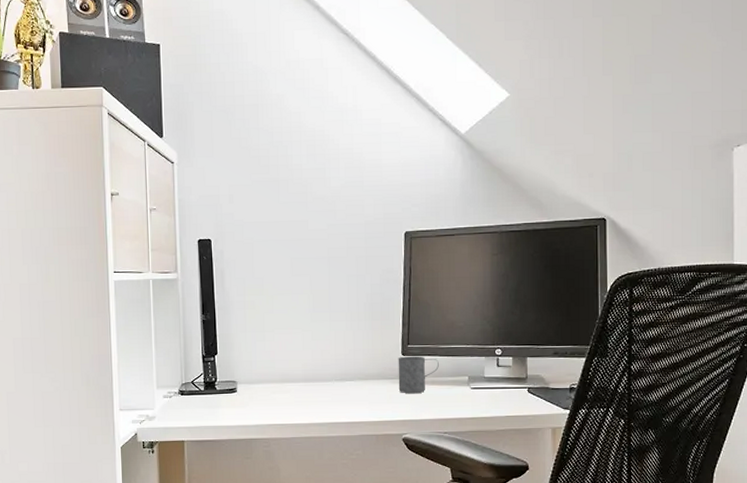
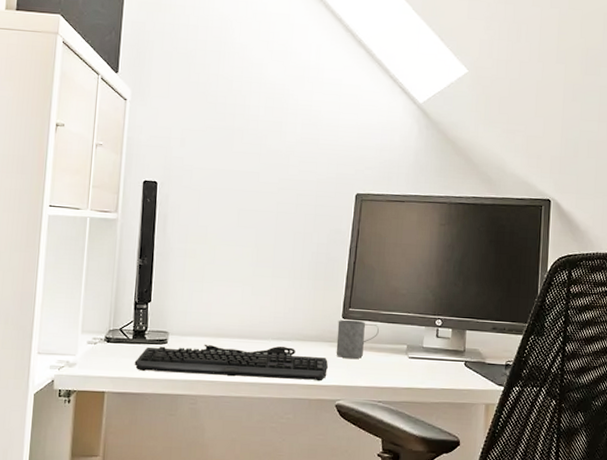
keyboard: none [208,386,392,419] -> present [134,344,328,382]

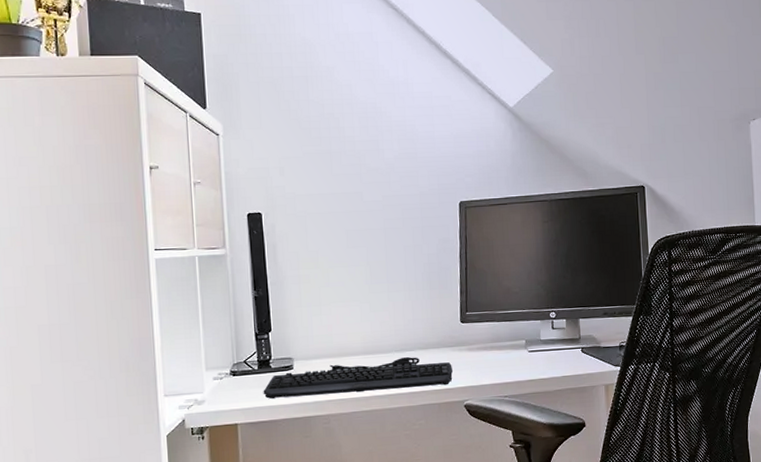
mug: present [336,319,379,359] -> none [457,322,497,360]

